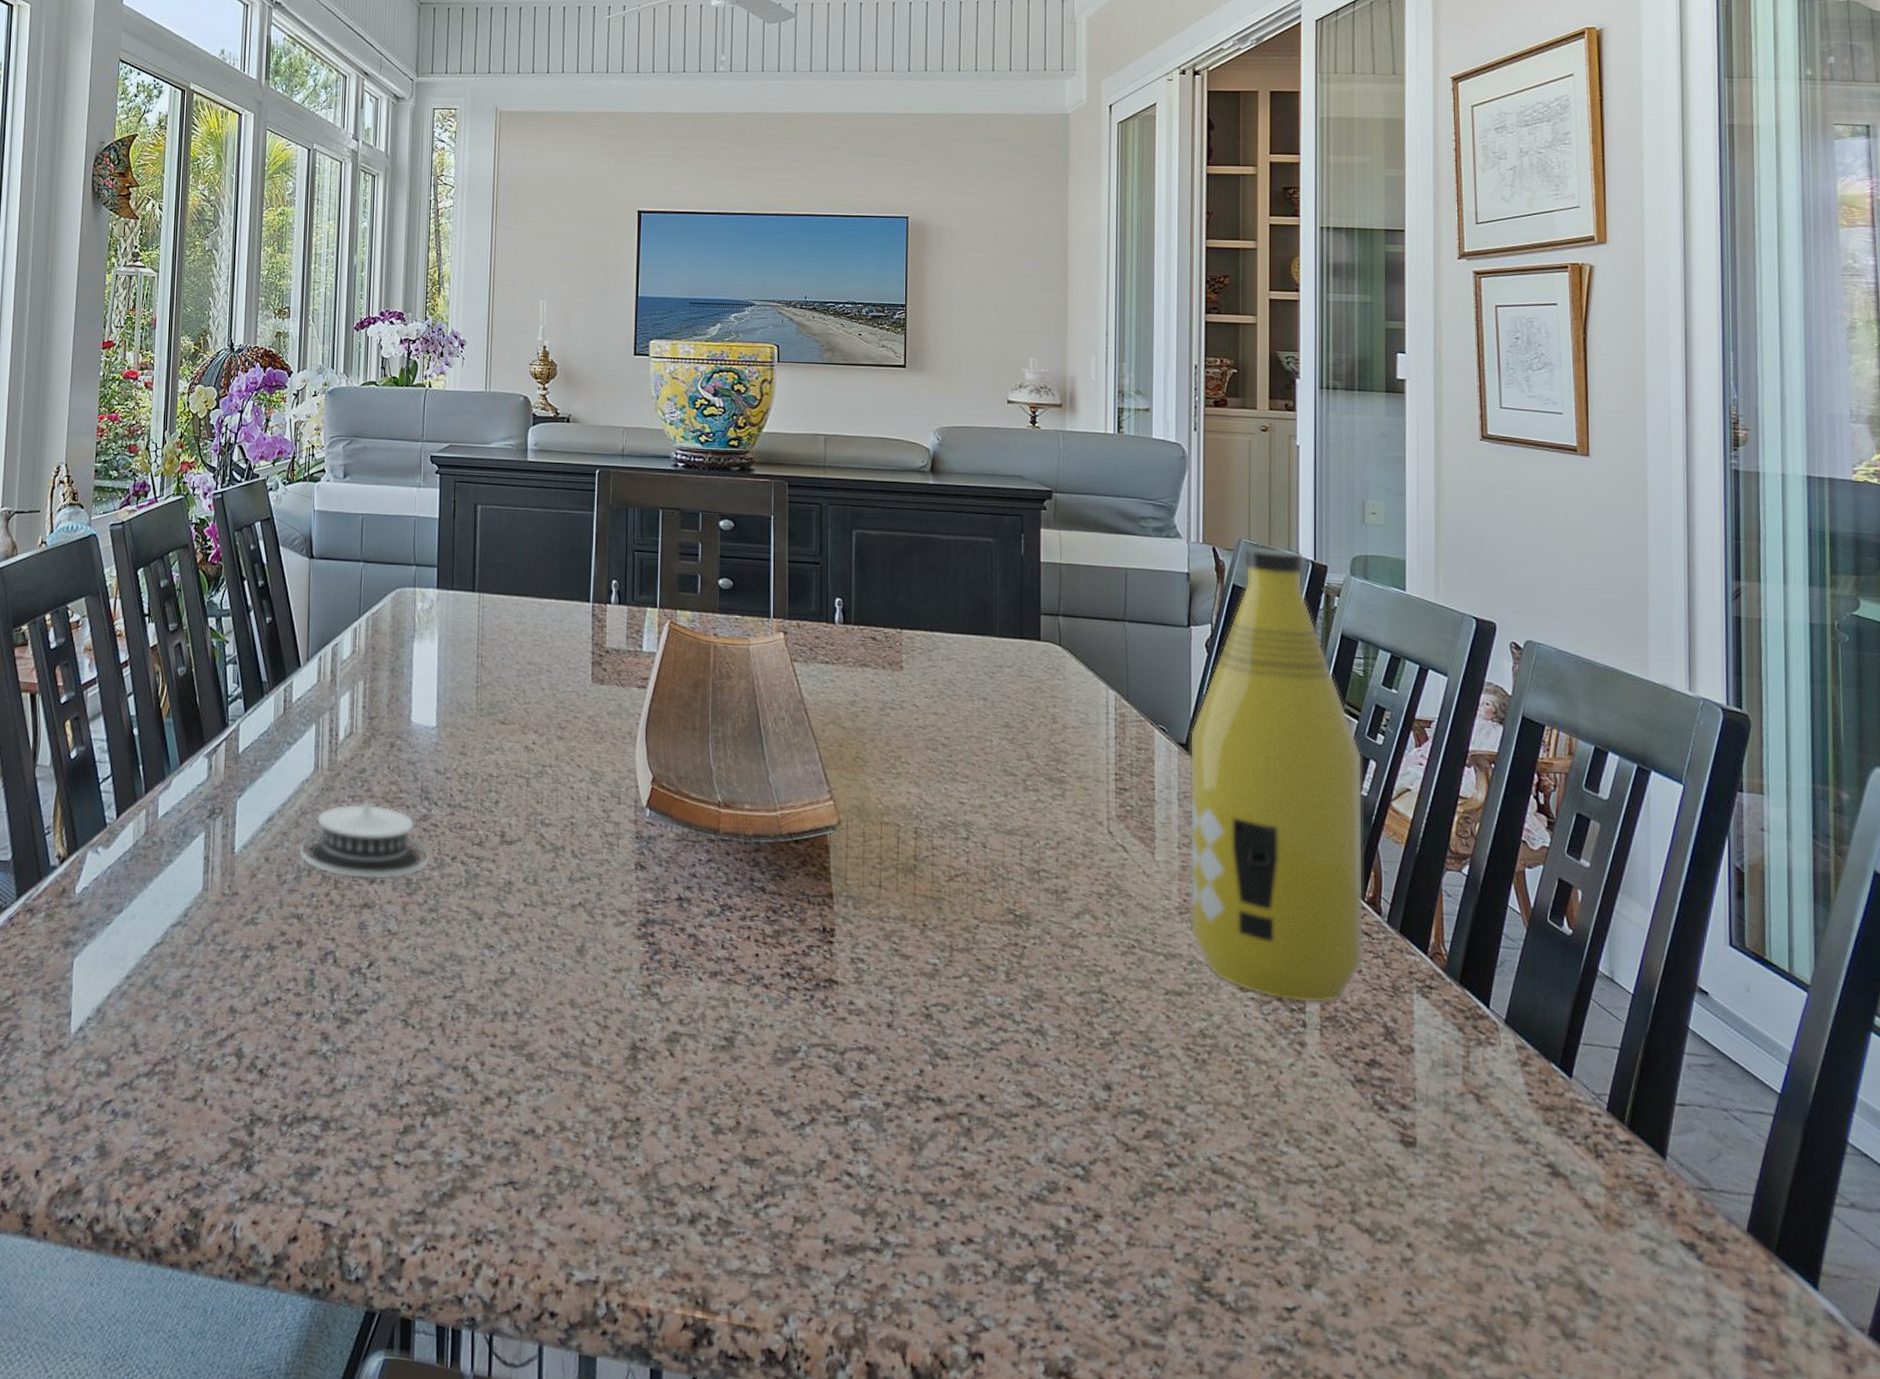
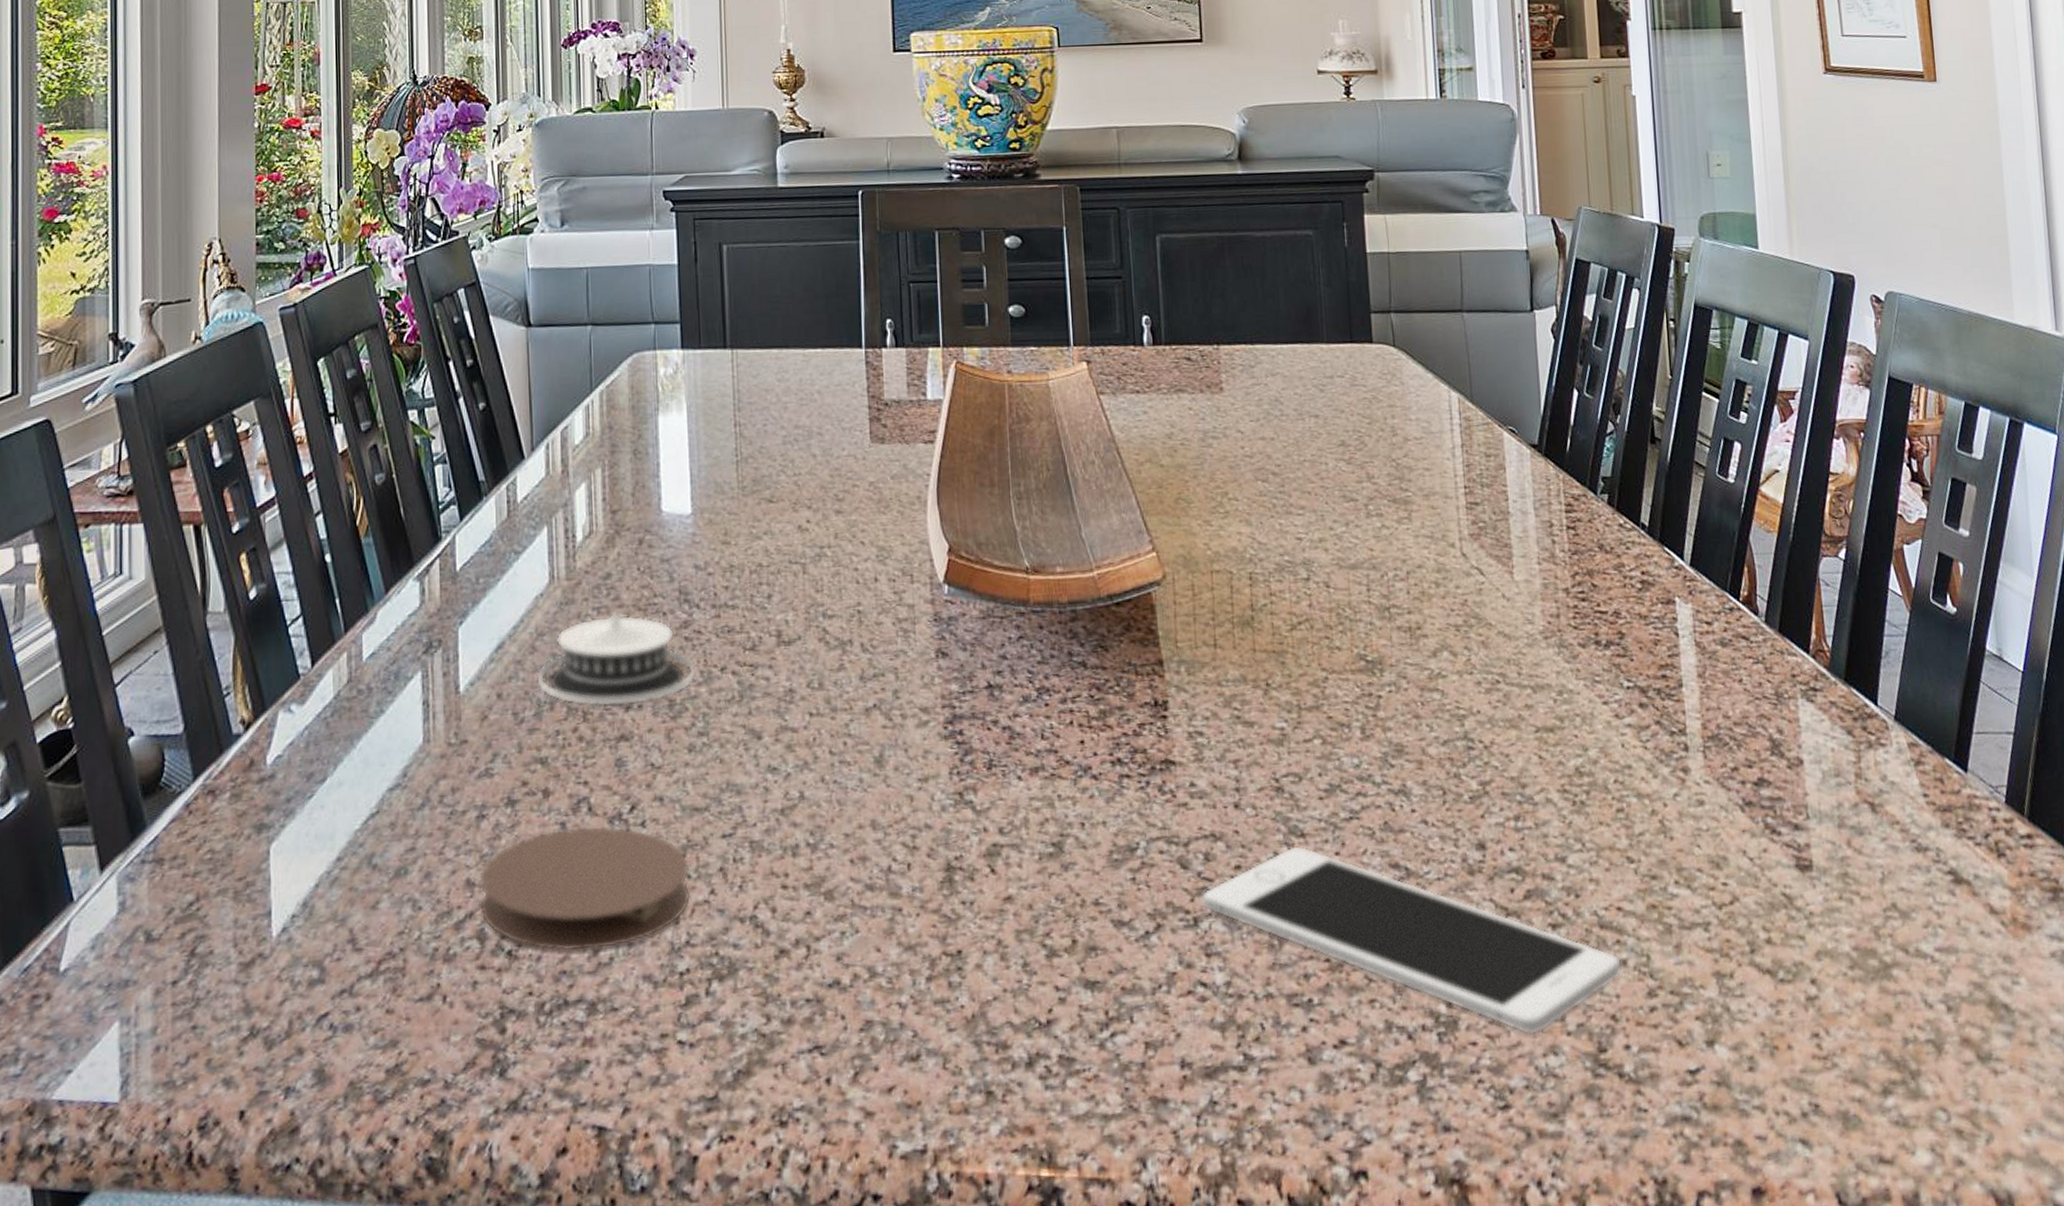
coaster: none [239,974,415,1078] -> present [479,825,691,952]
cell phone: none [852,1067,1229,1257] -> present [1201,846,1622,1035]
bottle: present [1189,547,1364,1004] -> none [1541,212,1743,724]

